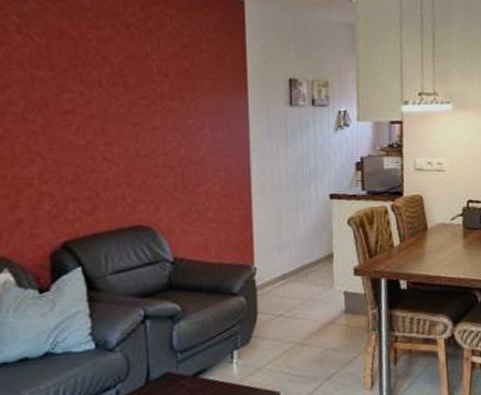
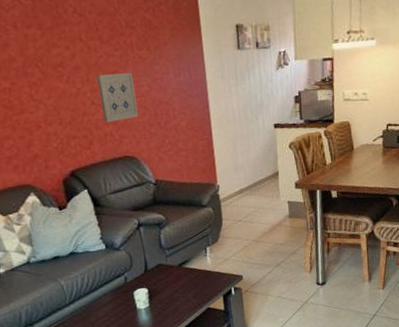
wall art: none [114,126,162,183] -> present [96,73,139,123]

